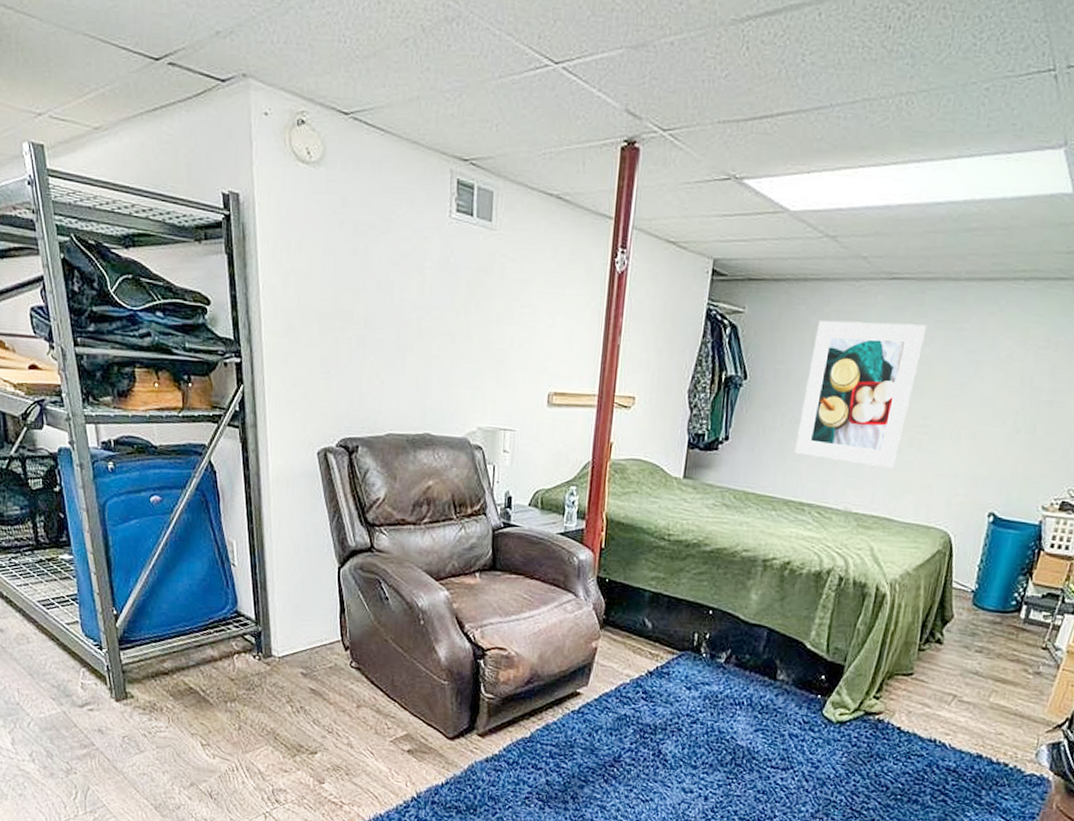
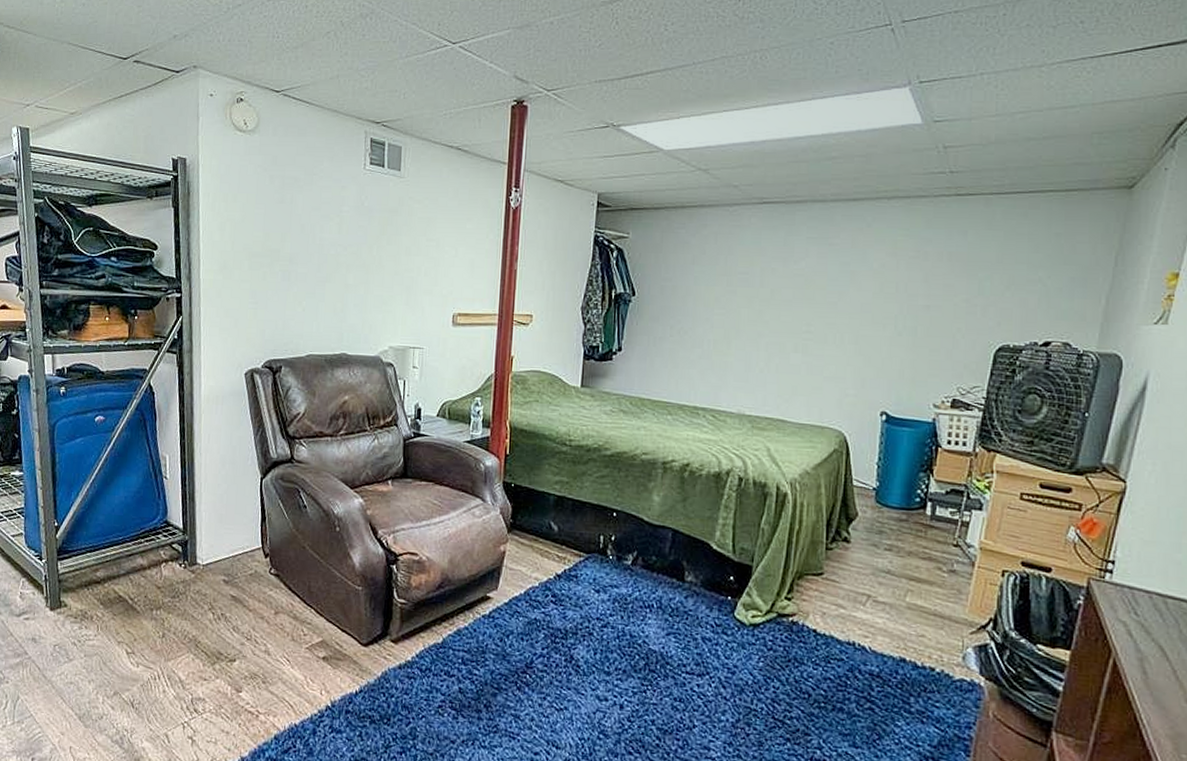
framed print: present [794,320,927,469] -> none [685,241,800,373]

